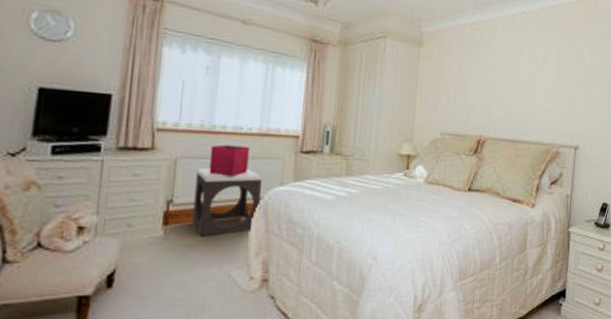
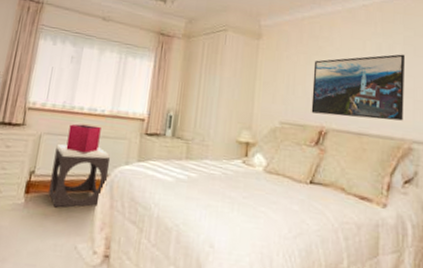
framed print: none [470,62,558,127] -> present [311,54,406,121]

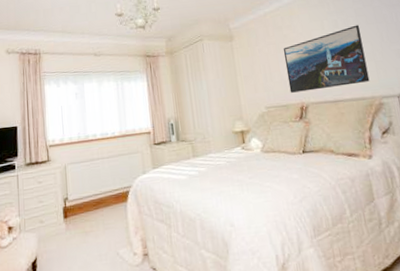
footstool: present [49,143,111,208] -> none [81,165,132,224]
storage bin: present [66,124,101,153] -> none [88,147,117,173]

